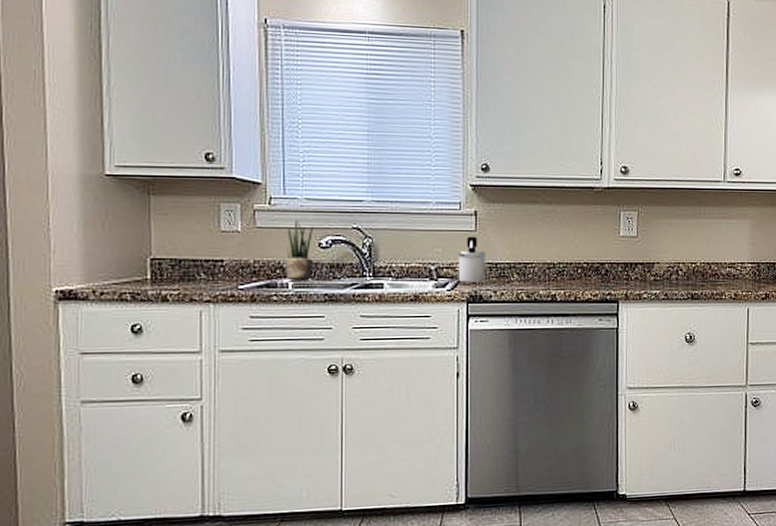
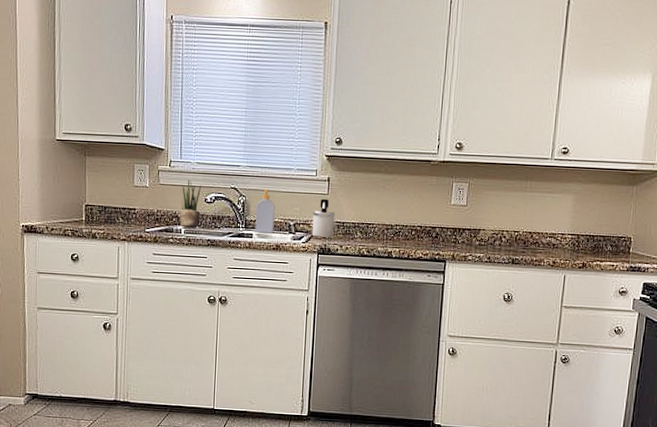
soap bottle: none [387,228,411,282] -> present [255,189,275,233]

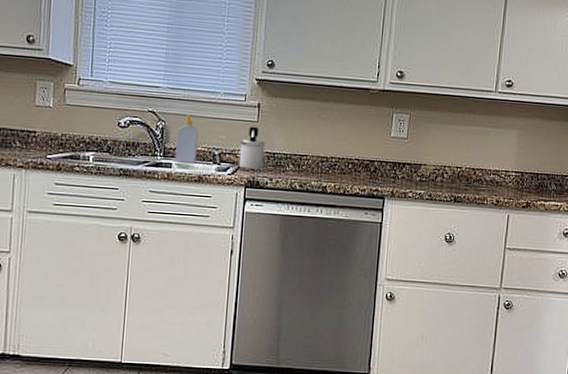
potted plant: present [179,179,202,229] -> none [87,100,115,157]

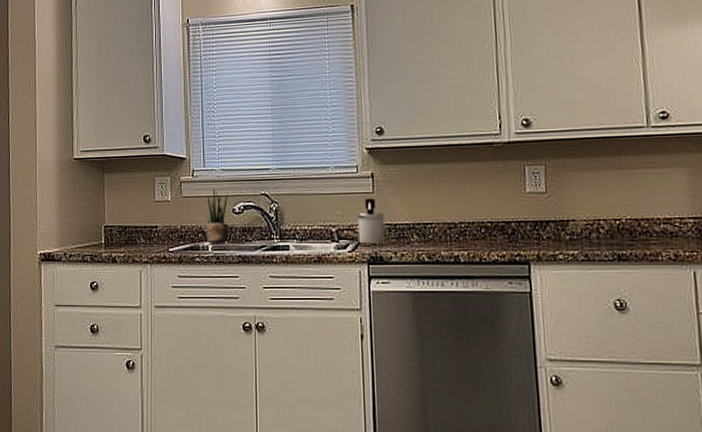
potted plant: none [87,100,115,157] -> present [206,189,229,245]
soap bottle: present [175,114,199,163] -> none [291,193,314,244]

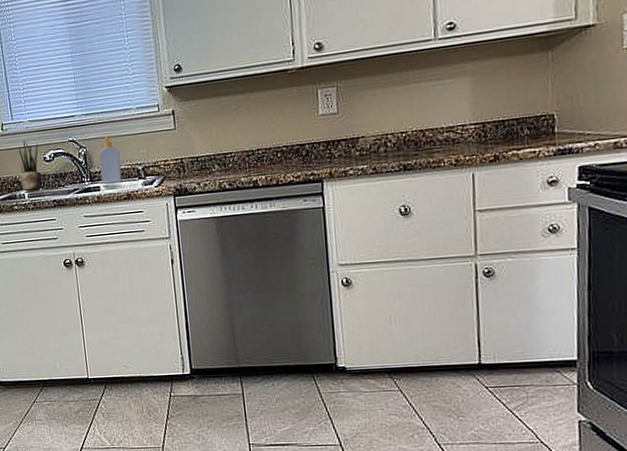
soap bottle: none [291,193,314,244] -> present [99,135,122,184]
soap dispenser: present [357,197,385,244] -> none [161,134,189,178]

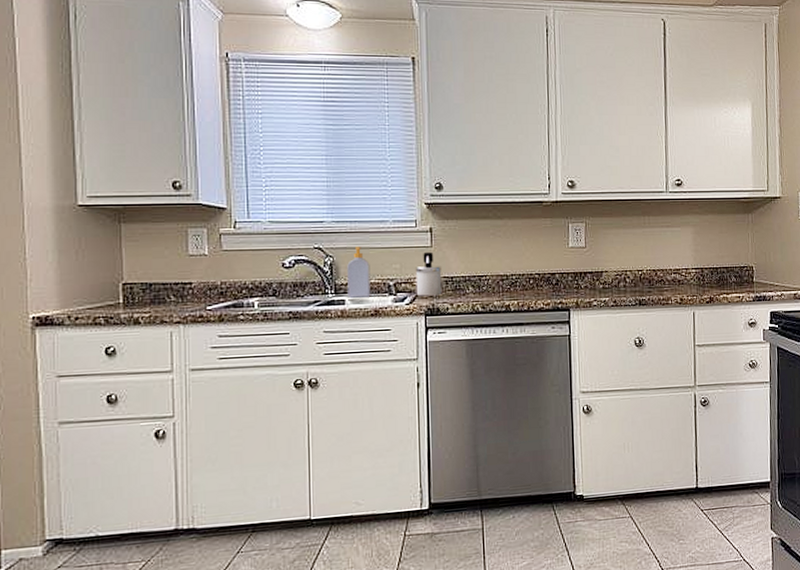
potted plant: present [18,140,42,193] -> none [251,242,278,301]
soap dispenser: none [161,134,189,178] -> present [415,251,443,296]

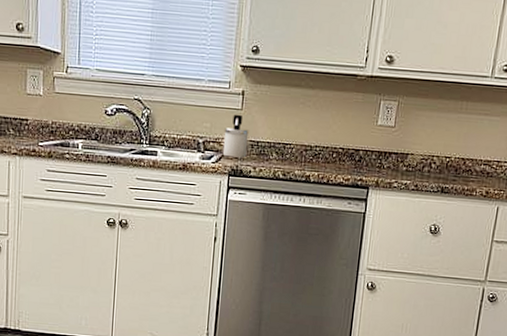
soap bottle: present [347,246,371,298] -> none [160,102,183,151]

